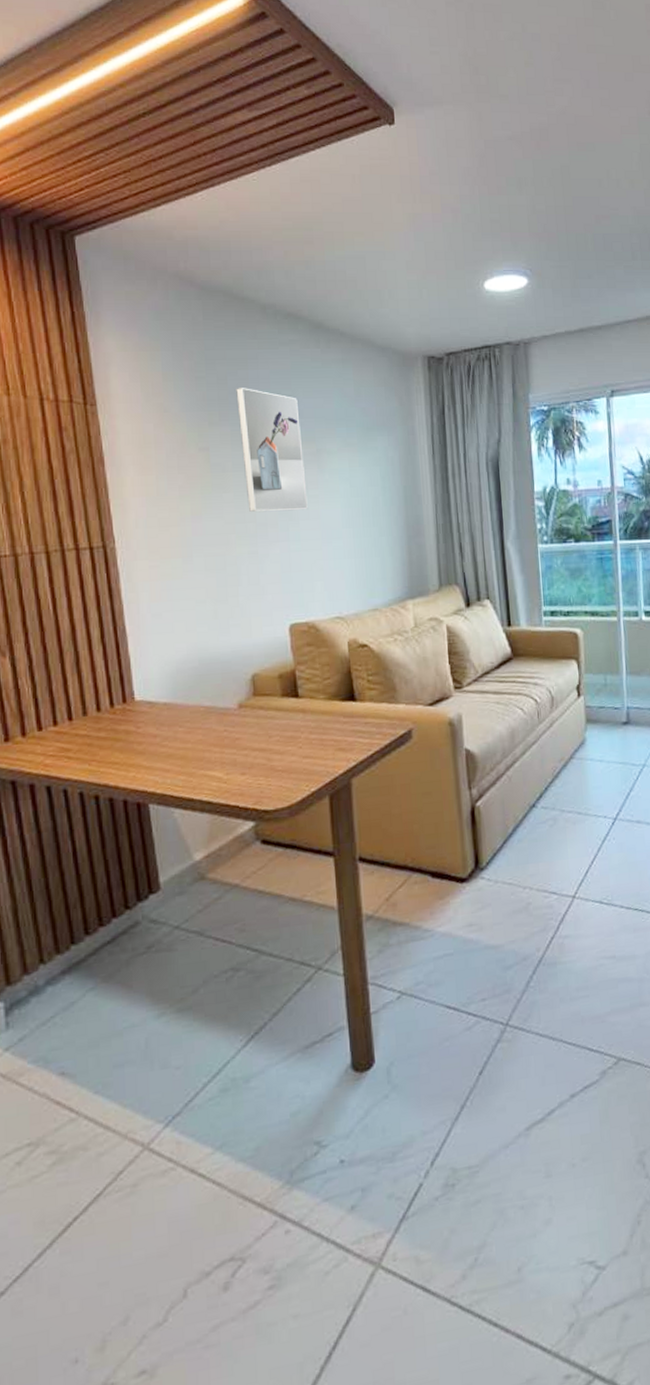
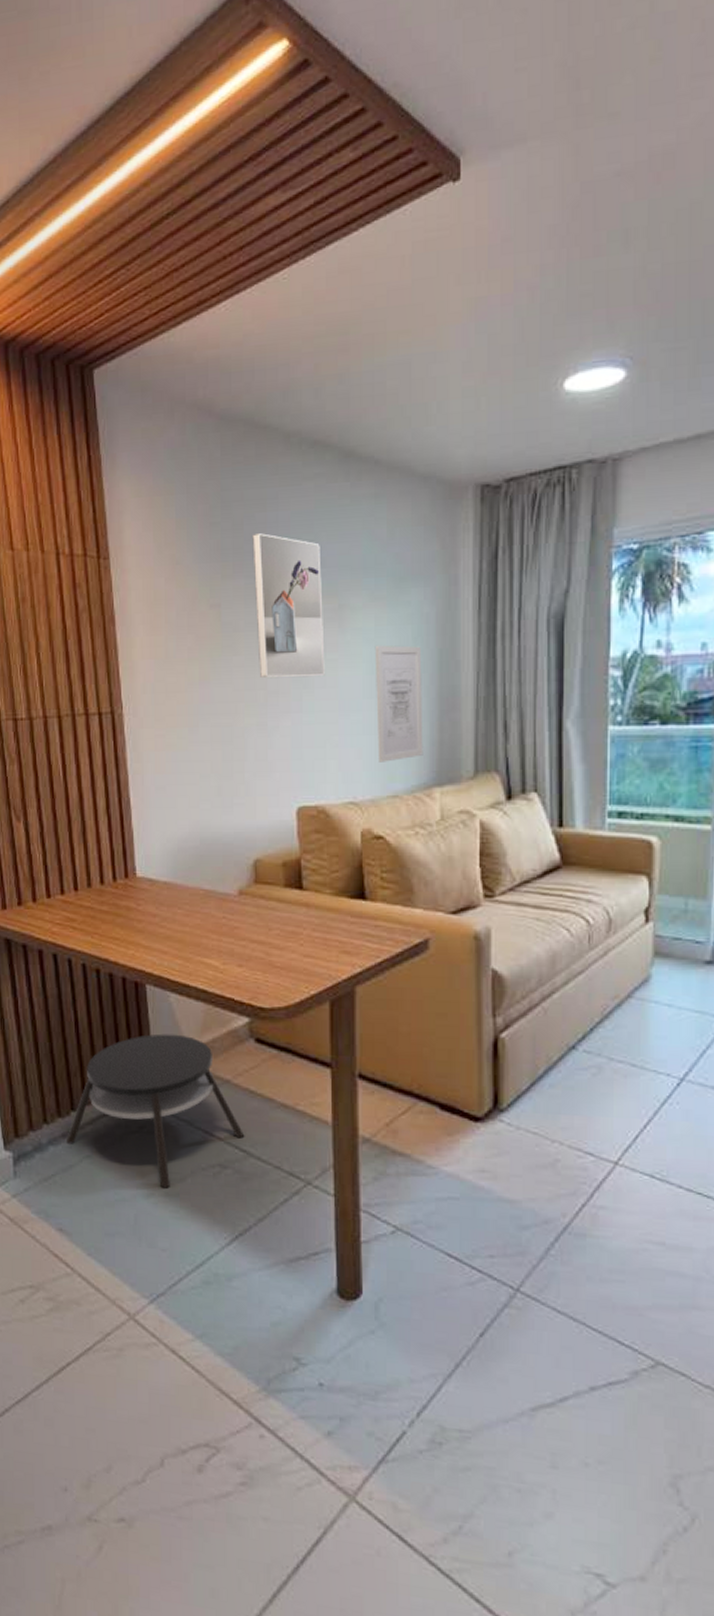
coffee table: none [65,848,256,1005] -> present [65,1034,245,1188]
wall art: none [350,483,397,582] -> present [374,645,423,762]

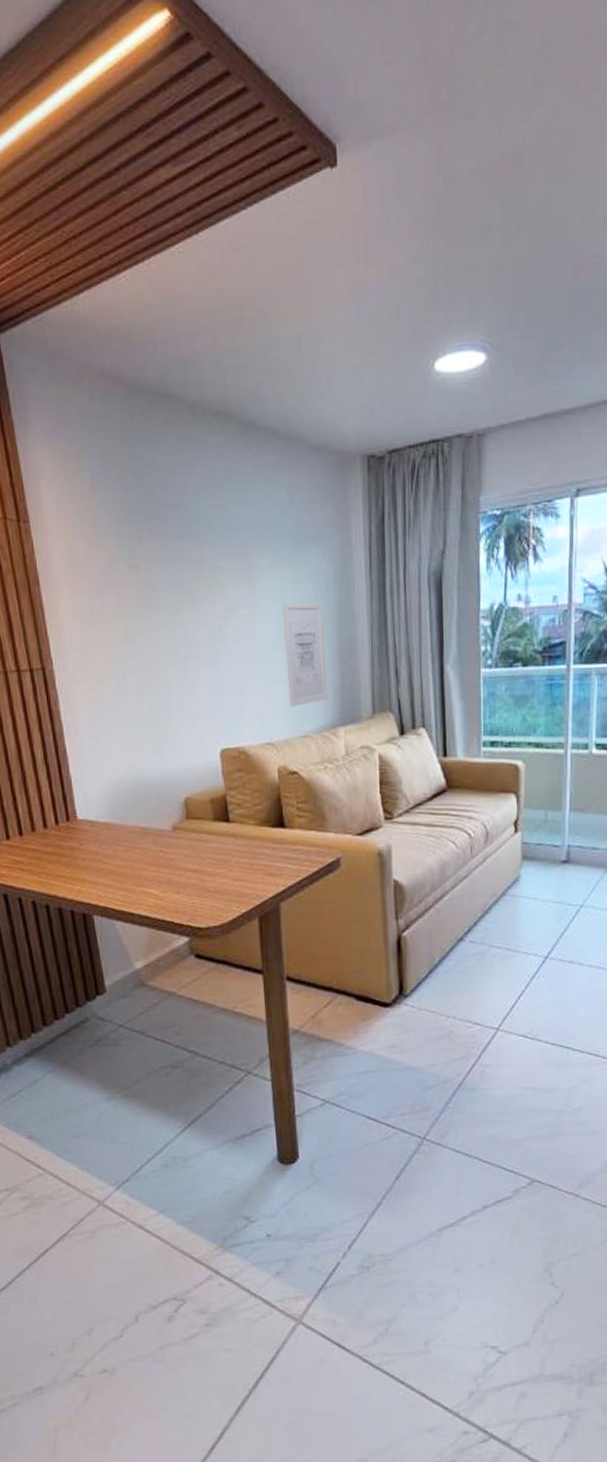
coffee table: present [65,1034,245,1188] -> none [28,957,191,1091]
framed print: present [252,533,325,678] -> none [165,498,238,633]

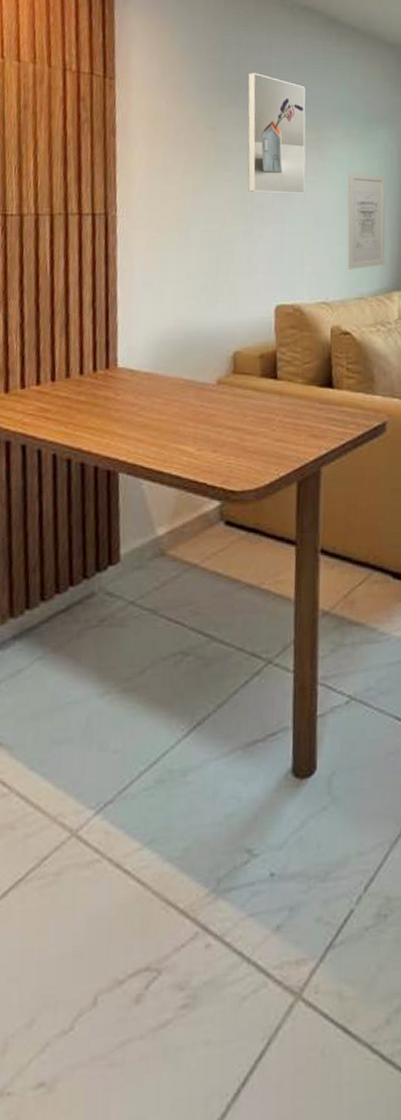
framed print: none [165,498,238,633] -> present [247,73,306,195]

